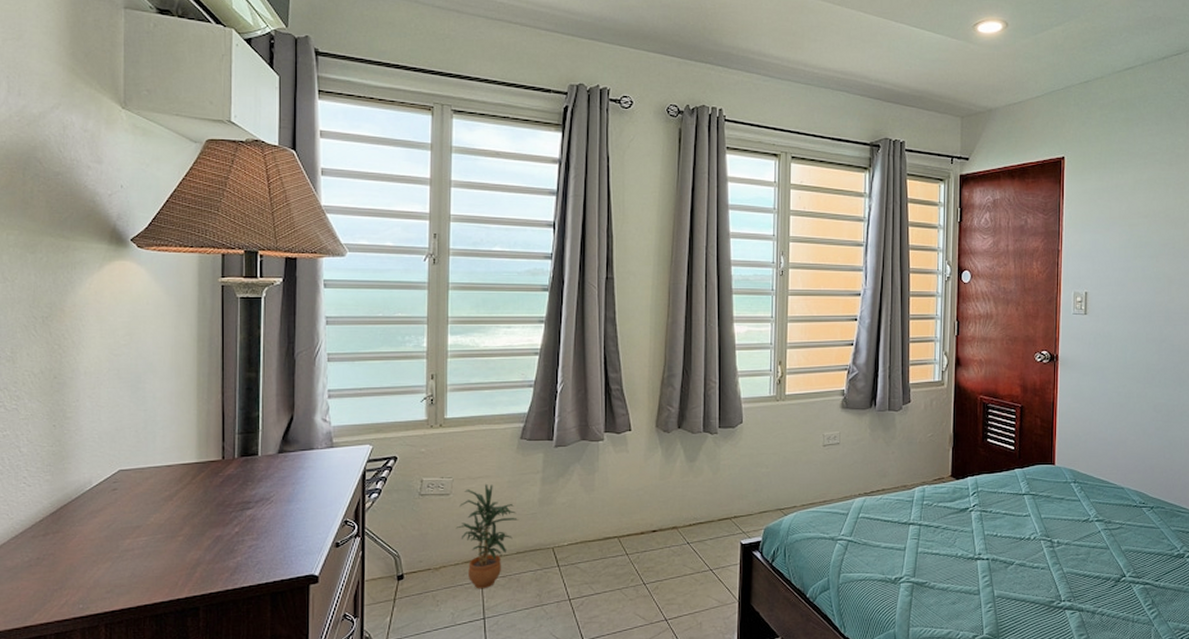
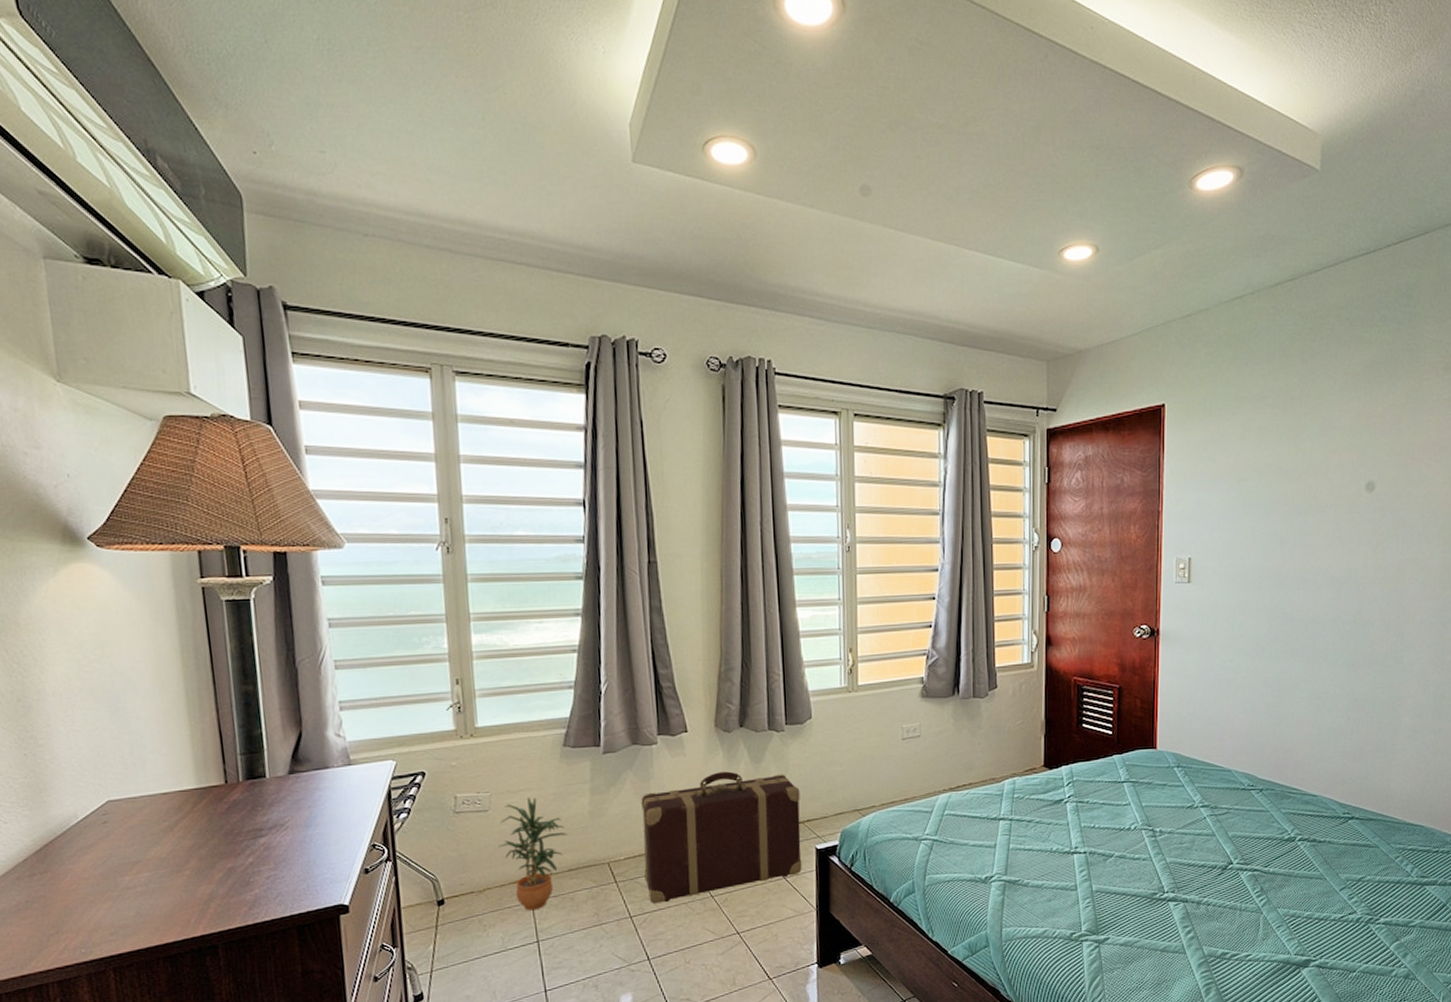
suitcase: none [583,468,729,588] -> present [641,771,802,904]

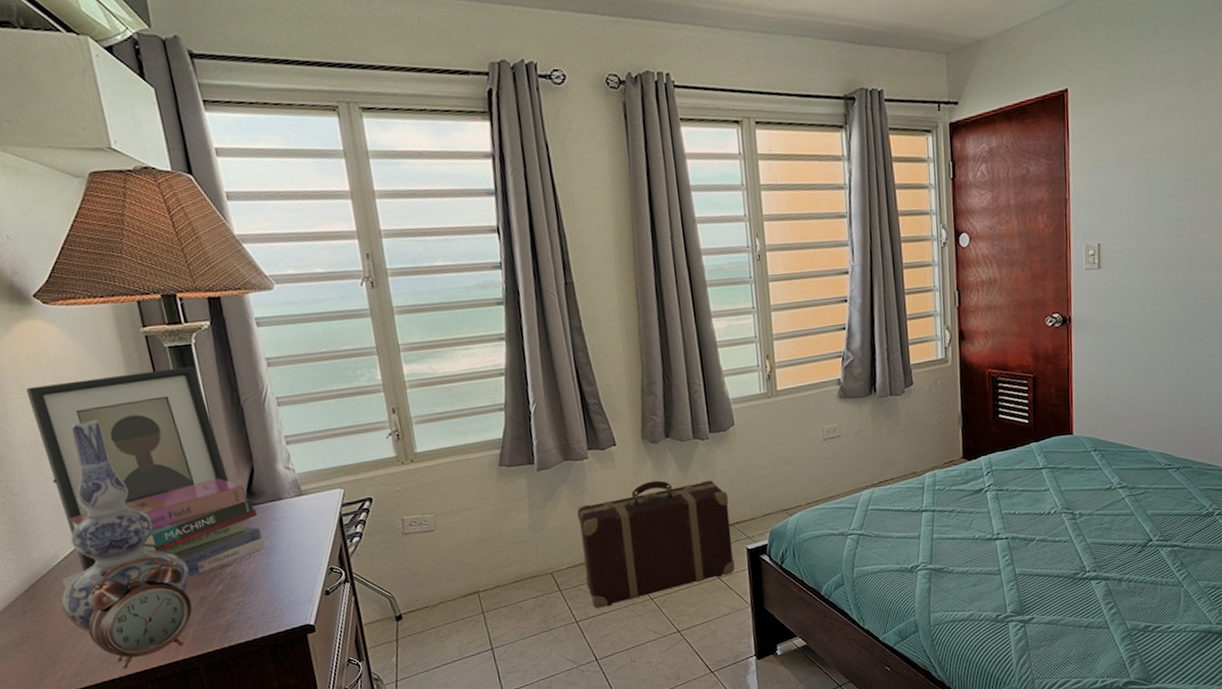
picture frame: none [66,622,273,834] -> present [25,366,229,572]
vase: none [74,672,220,901] -> present [61,420,190,633]
books: none [79,741,305,851] -> present [62,478,265,589]
alarm clock: none [100,822,218,943] -> present [86,557,193,669]
potted plant: present [498,796,568,911] -> none [446,515,512,621]

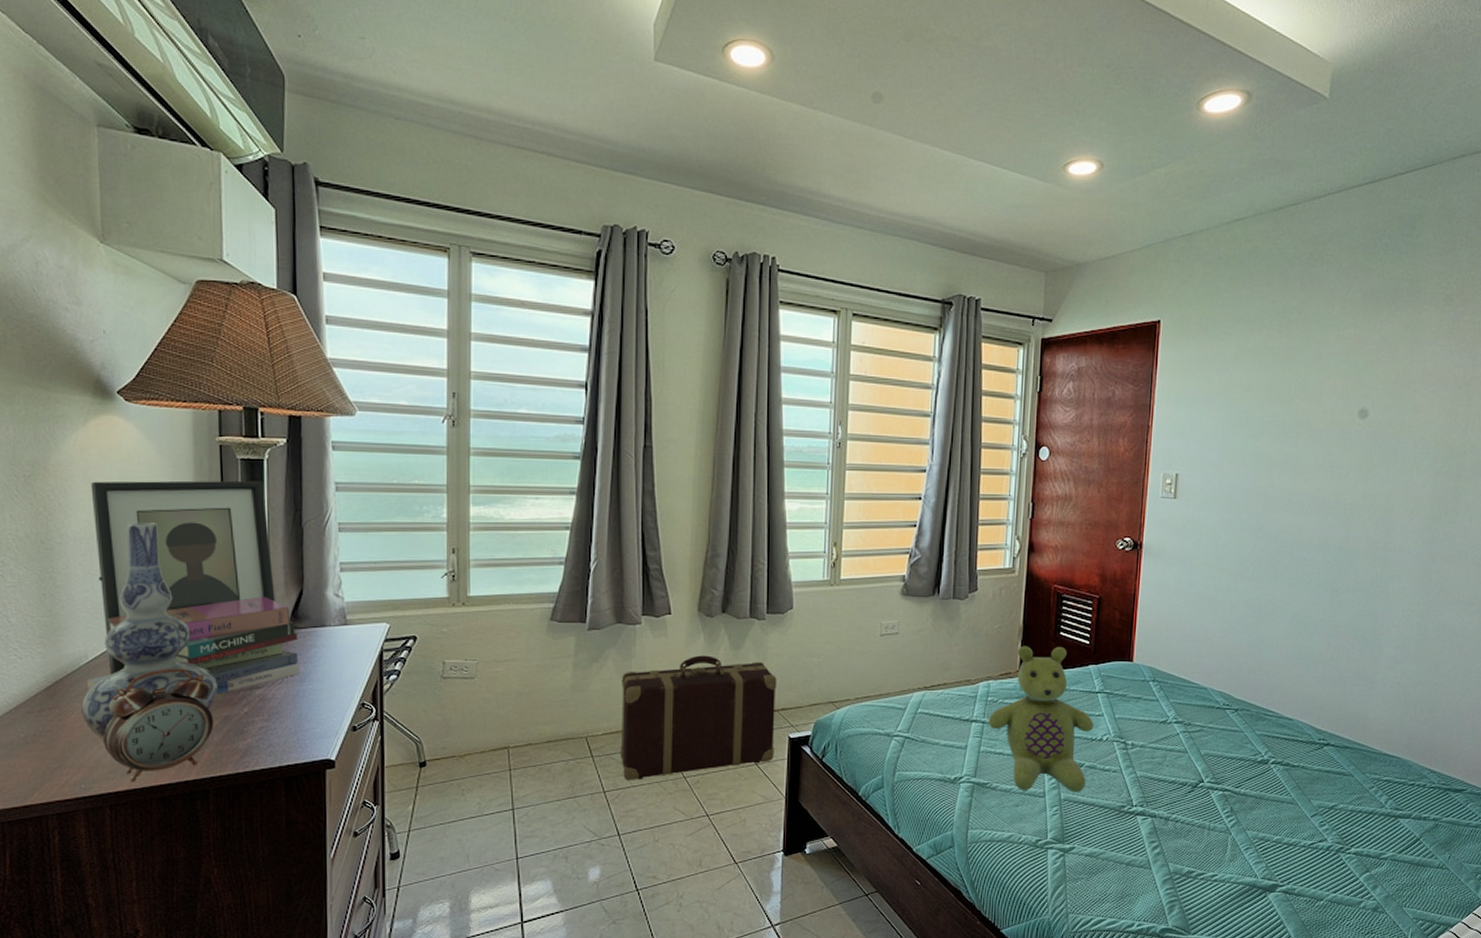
stuffed bear: none [937,428,1041,571] -> present [988,646,1094,793]

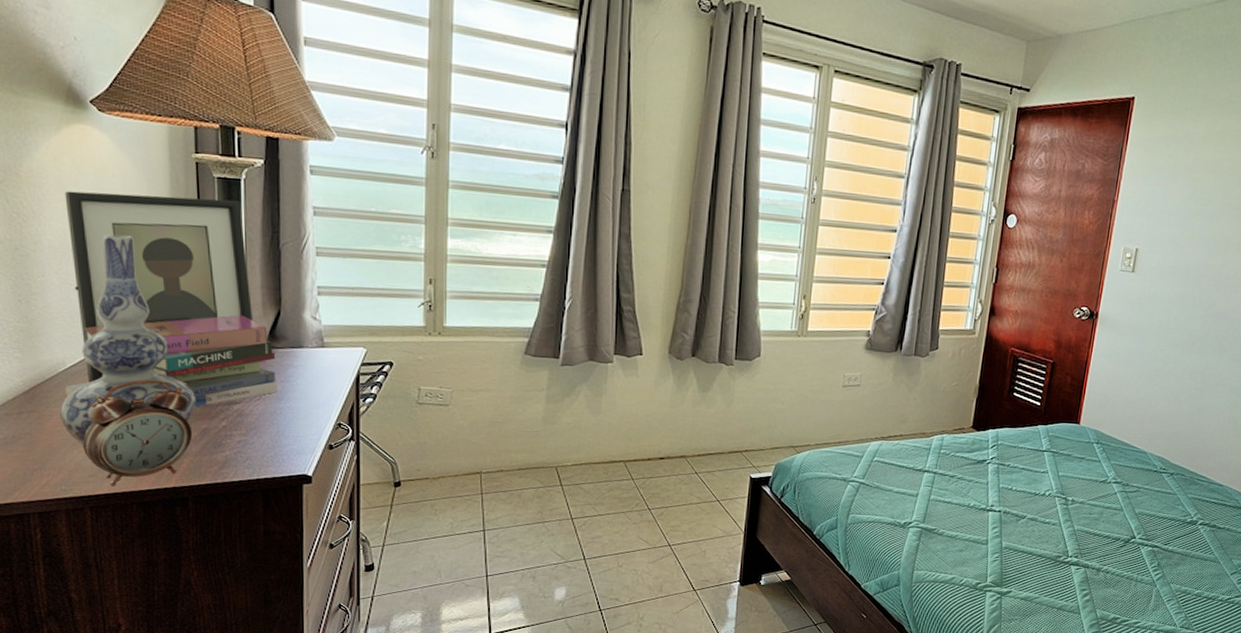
suitcase: present [619,655,777,780] -> none [587,395,742,510]
stuffed bear: present [988,646,1094,793] -> none [939,404,1039,542]

